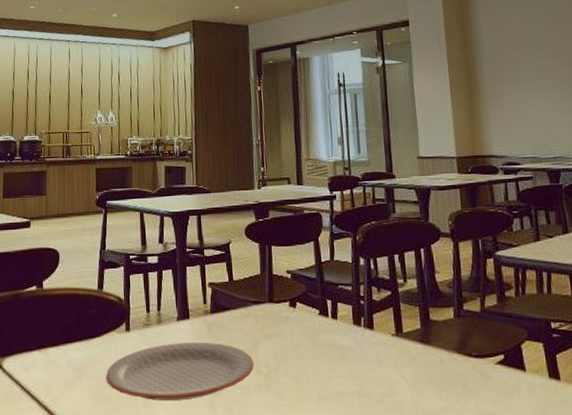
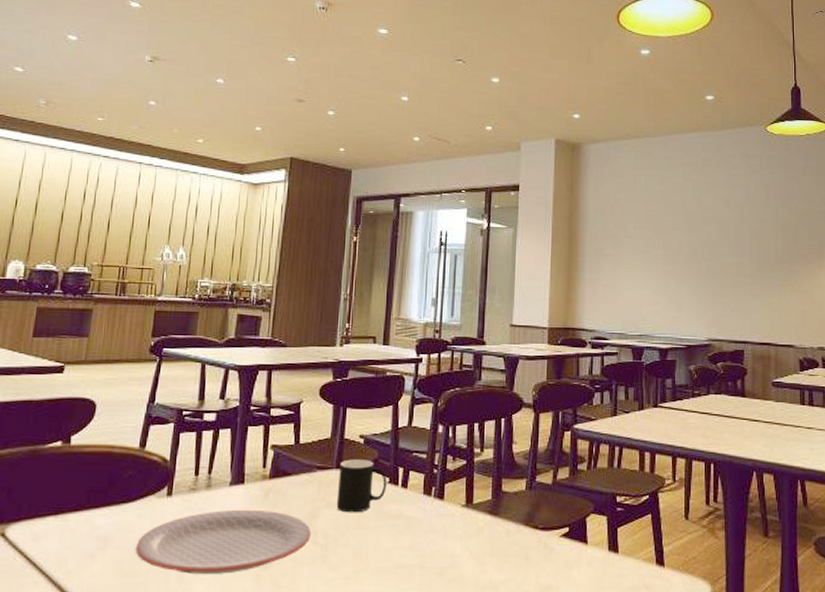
cup: none [272,293,318,344] -> present [336,459,387,513]

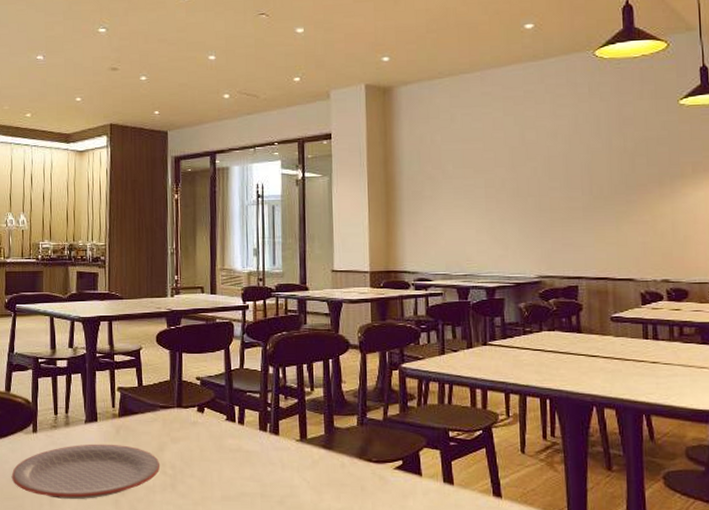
cup: present [336,459,387,513] -> none [180,399,225,447]

